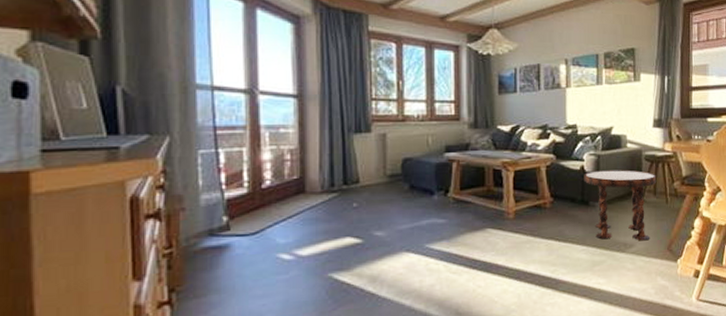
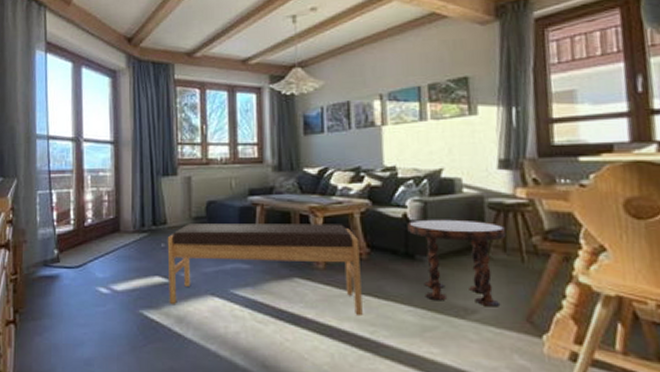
bench: none [360,177,546,264] -> present [167,224,363,317]

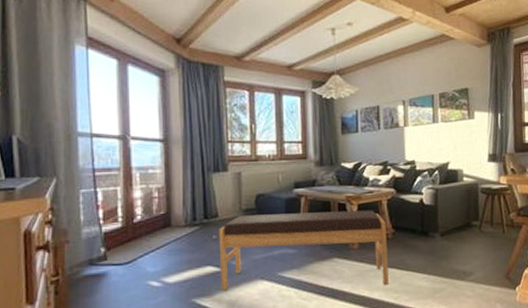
side table: present [407,219,507,307] -> none [423,202,493,270]

